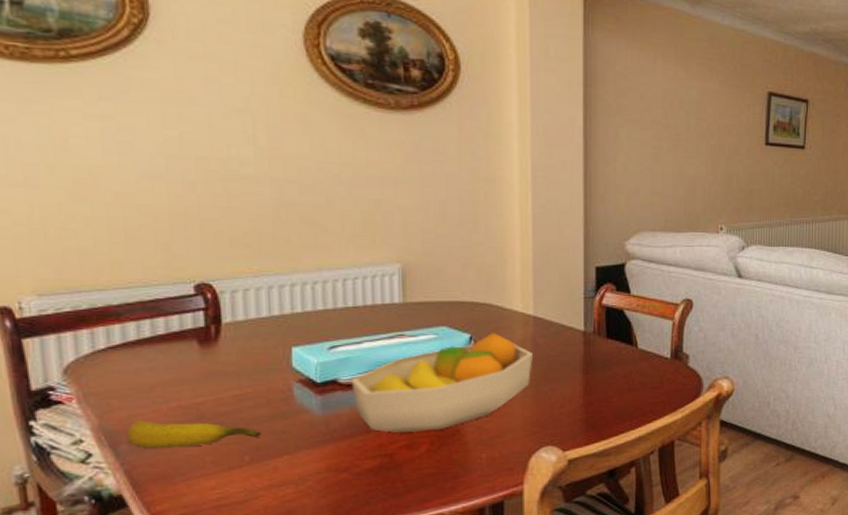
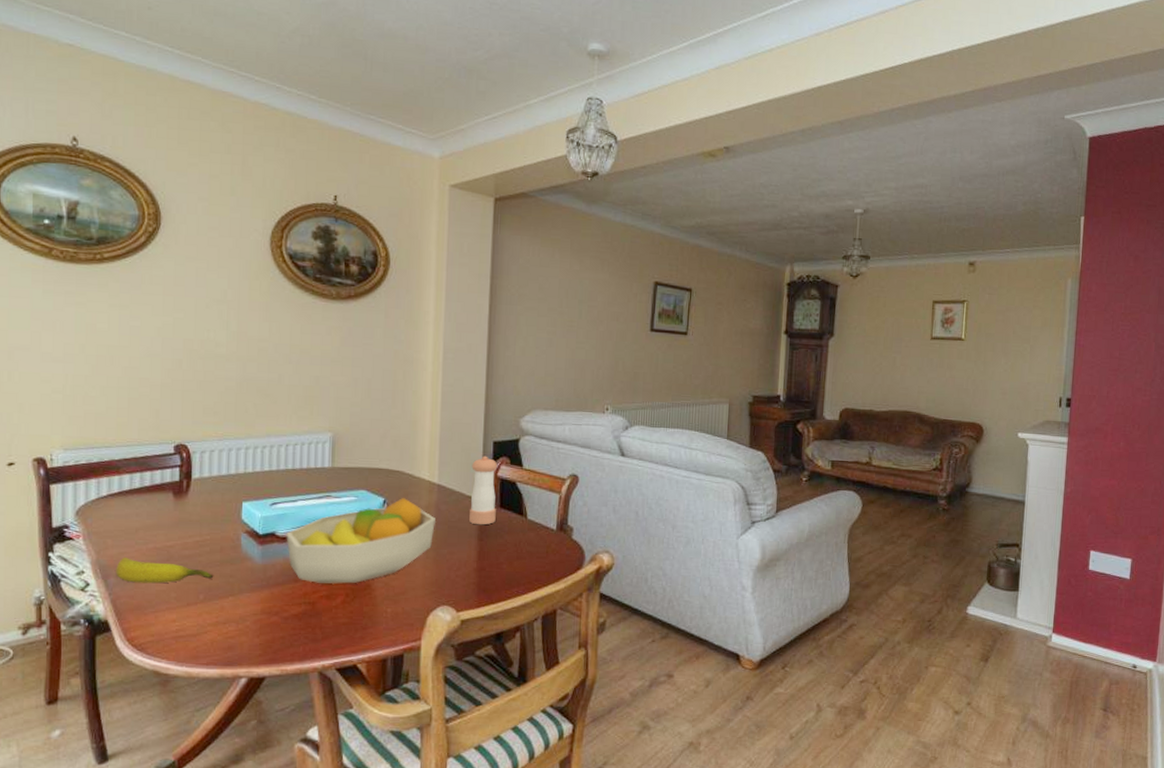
pepper shaker: none [572,283,602,358] -> present [469,455,498,525]

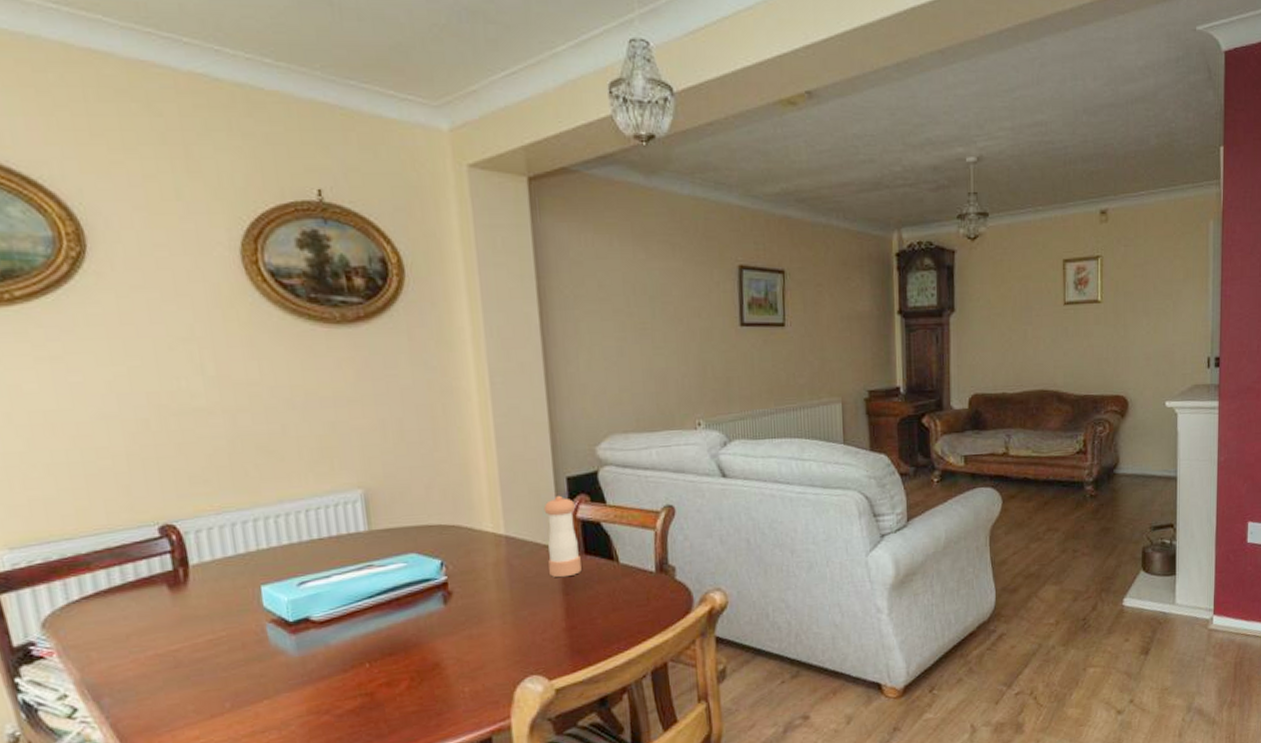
banana: present [116,556,214,584] -> none [109,670,240,700]
fruit bowl: present [286,498,435,584] -> none [323,557,509,670]

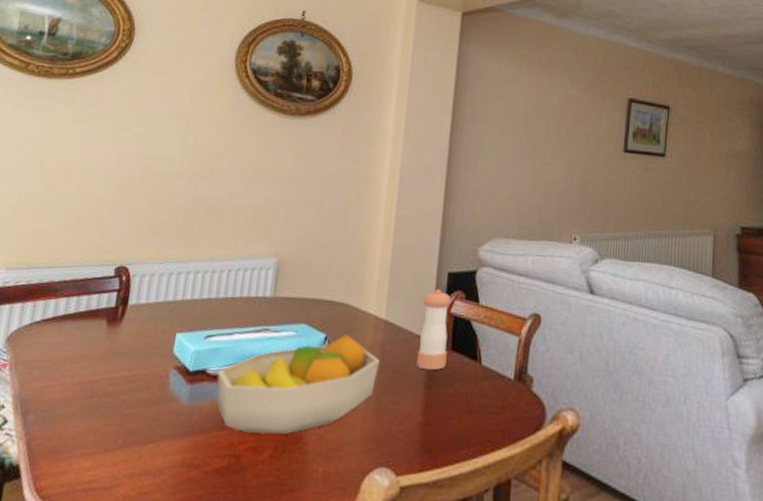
fruit bowl: none [323,557,509,670] -> present [217,335,380,435]

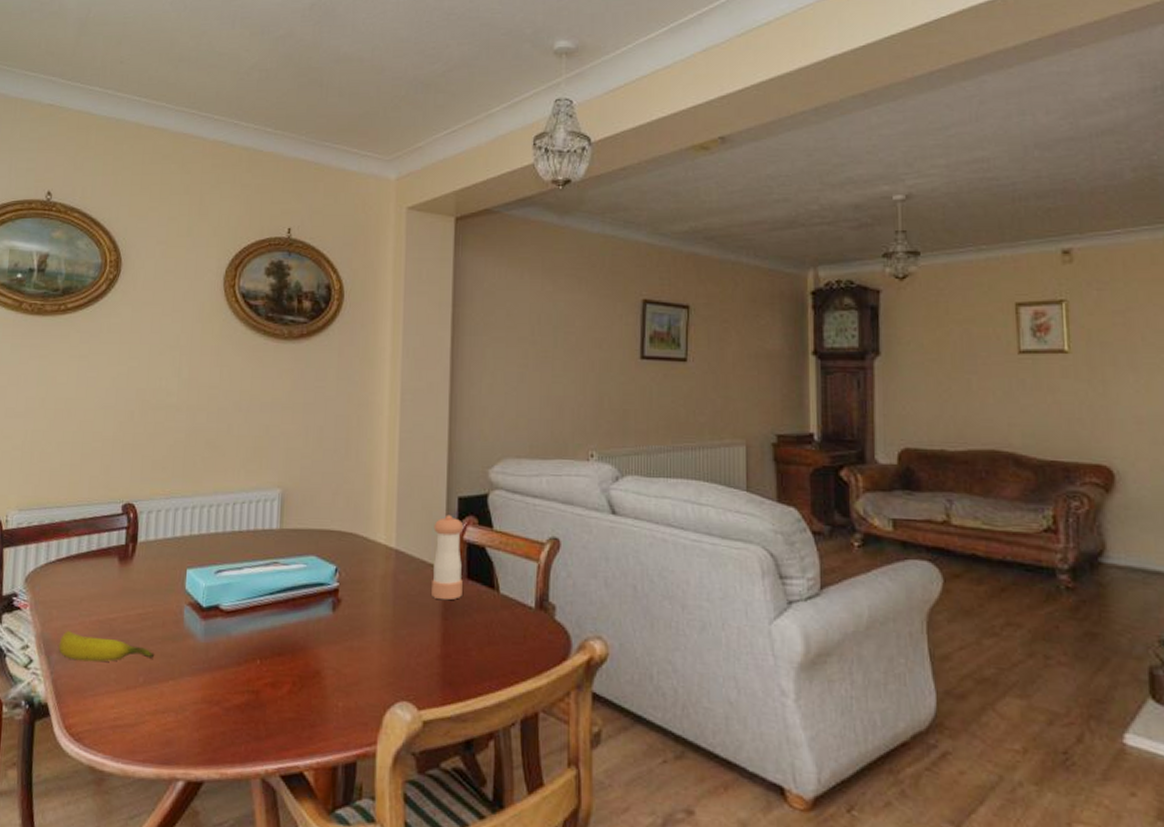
banana: none [35,390,137,424] -> present [58,630,155,662]
fruit bowl: present [217,335,380,435] -> none [230,566,393,669]

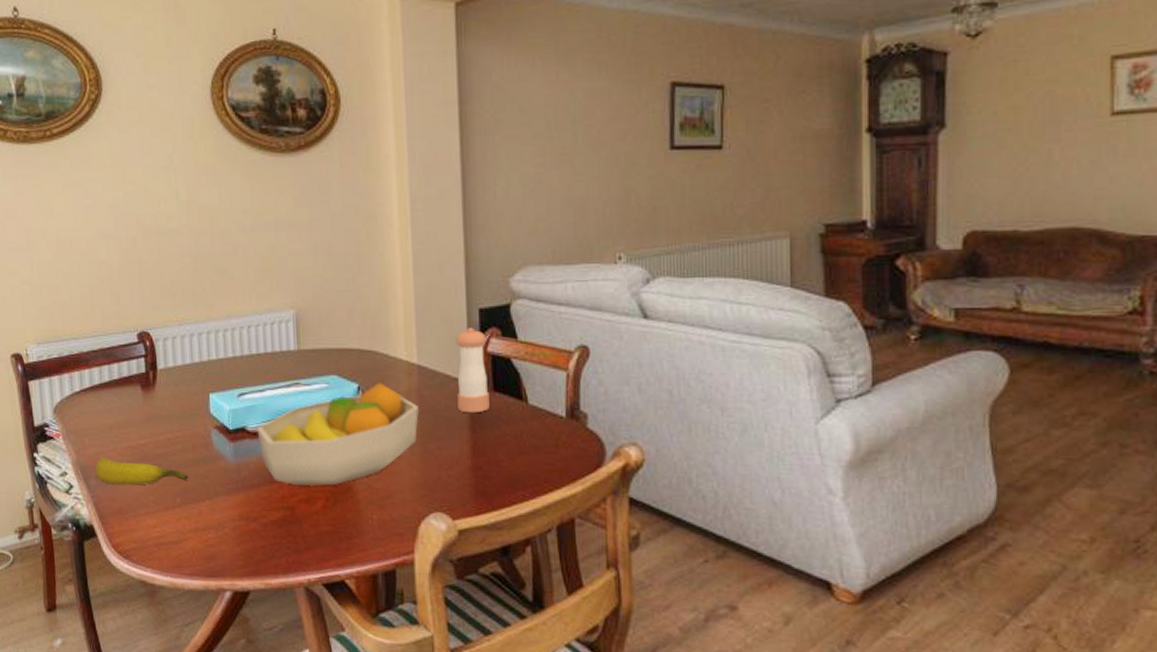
fruit bowl: none [230,566,393,669] -> present [257,383,419,486]

